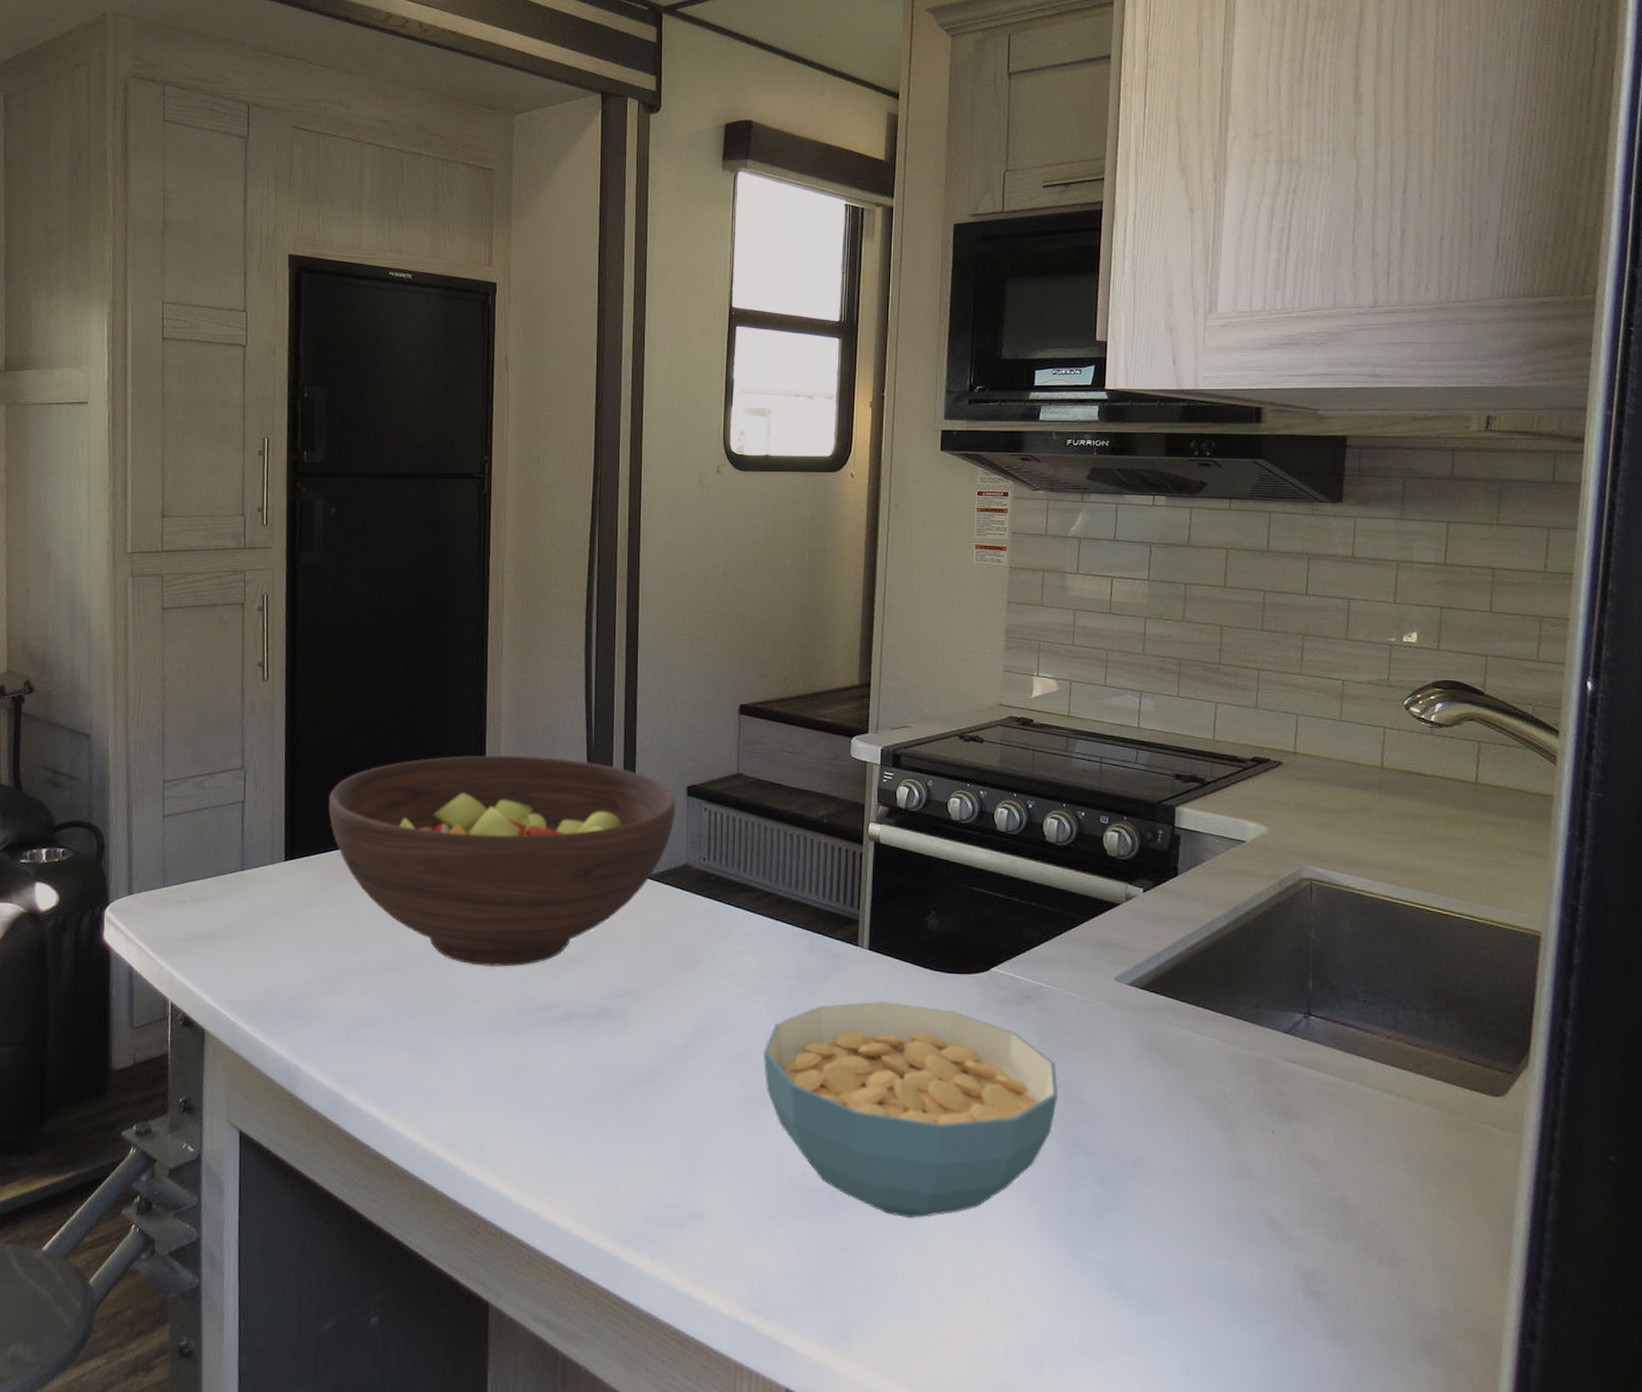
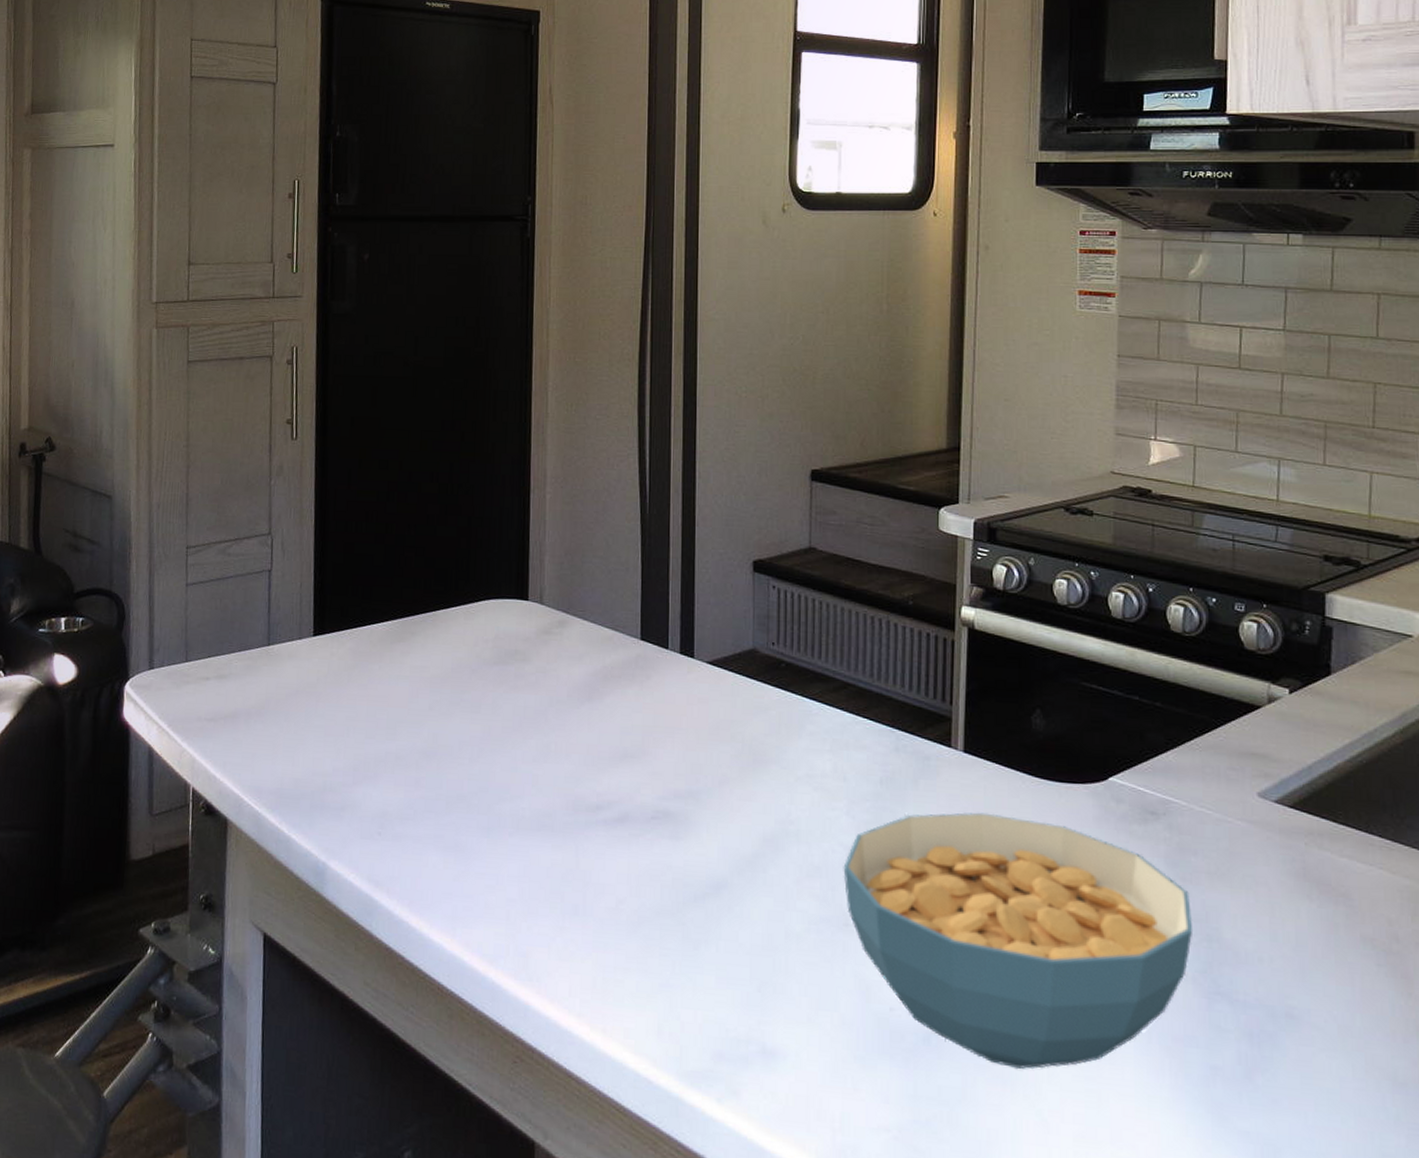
fruit bowl: present [328,754,677,967] -> none [360,522,741,760]

